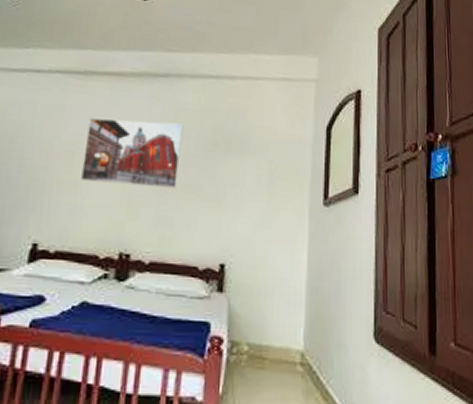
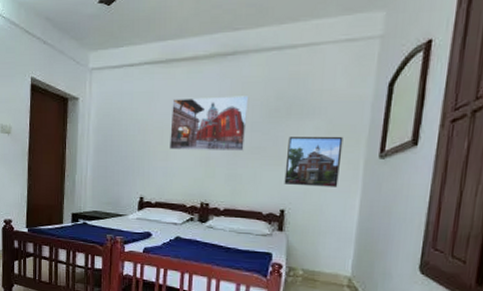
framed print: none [224,175,286,237] -> present [284,137,343,187]

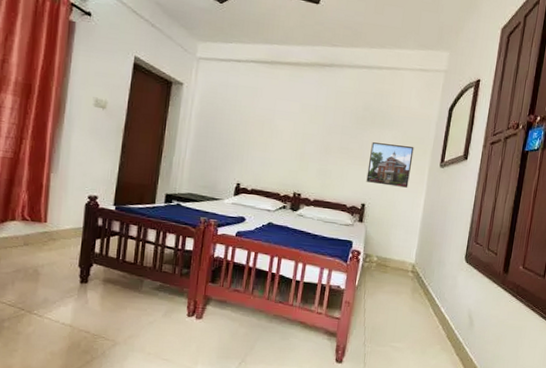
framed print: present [170,96,249,152] -> none [269,97,342,151]

